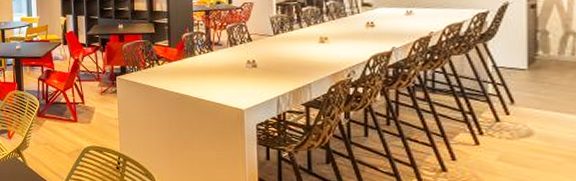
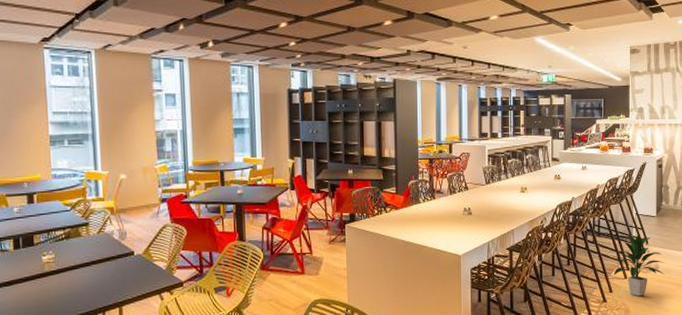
indoor plant: none [457,90,545,168] -> present [613,234,665,297]

